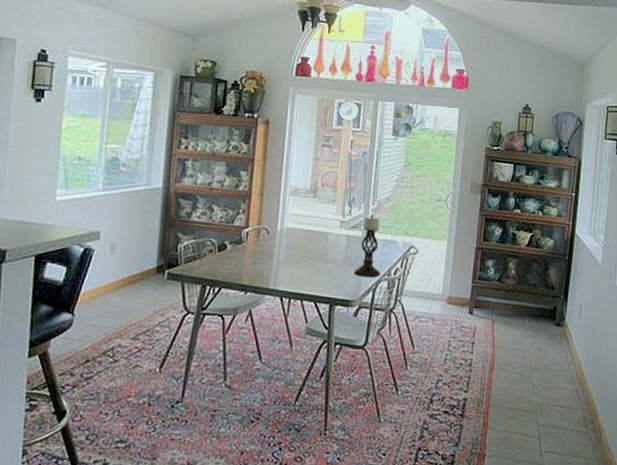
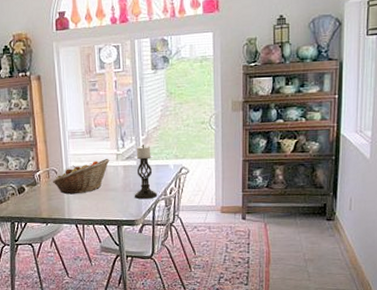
fruit basket: none [261,223,333,261] -> present [52,158,110,195]

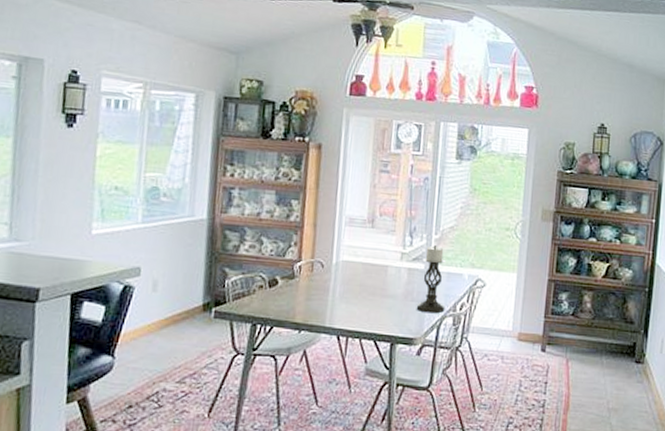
fruit basket: present [52,158,110,195] -> none [315,256,393,297]

